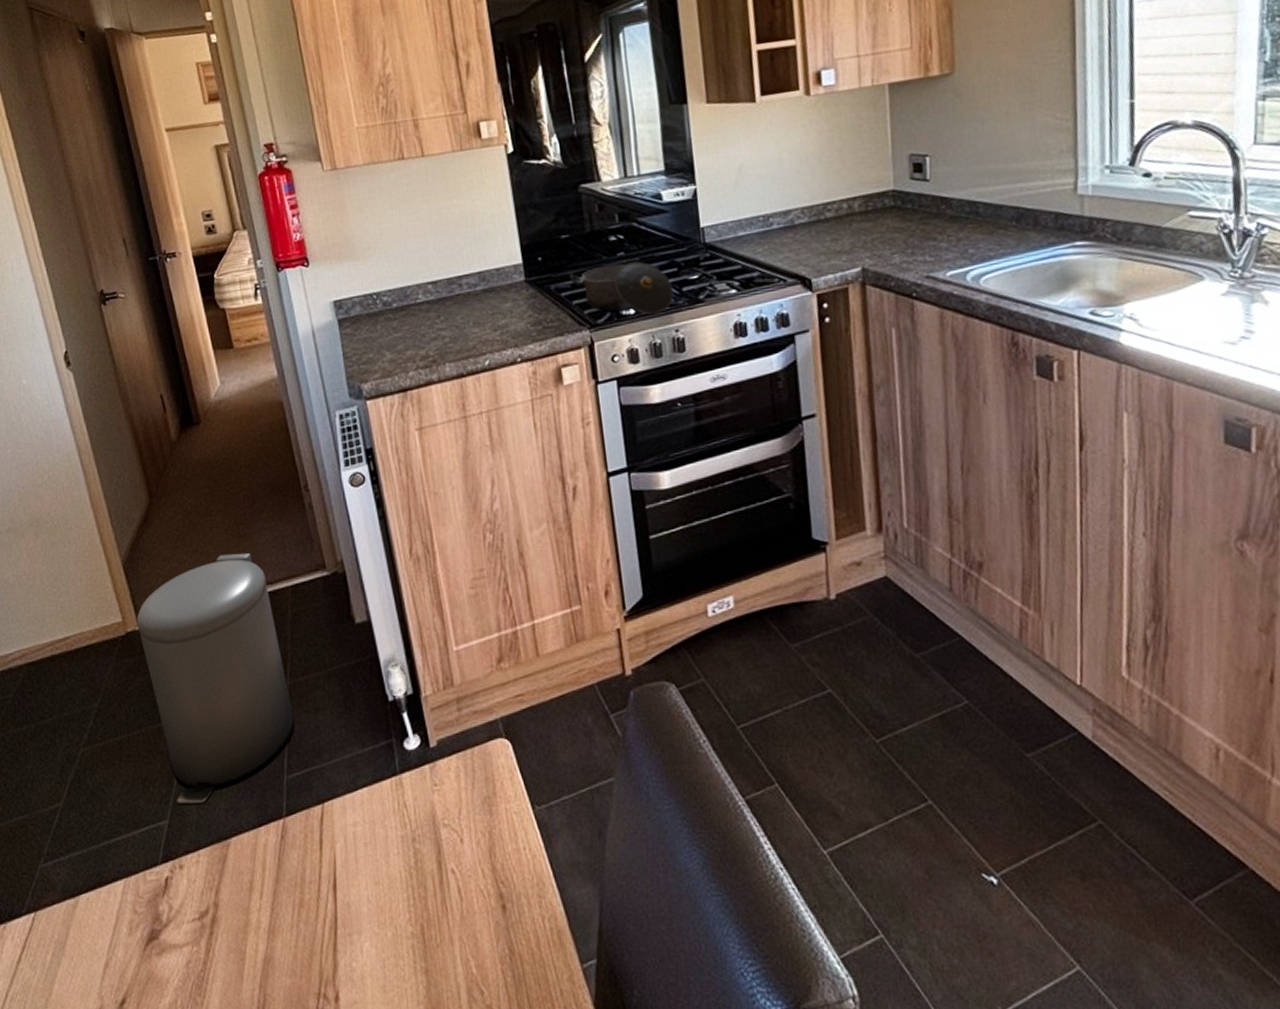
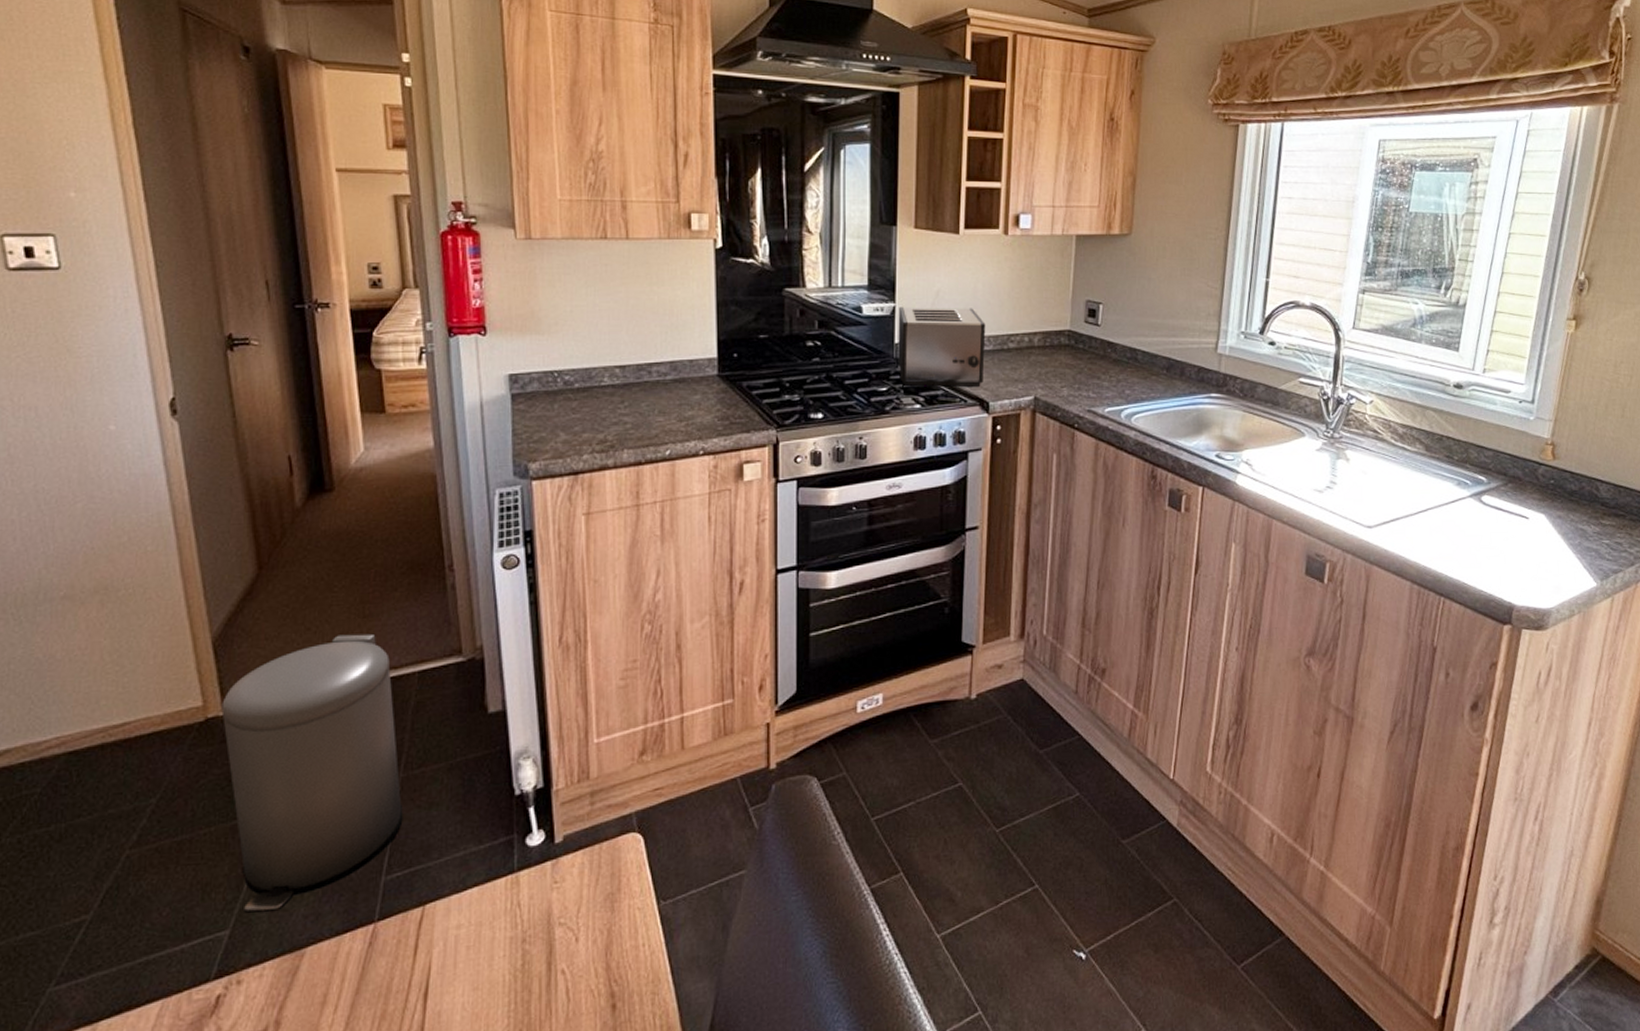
cooking pot: present [569,261,674,314] -> none [763,368,862,420]
toaster: none [700,179,802,272] -> present [898,306,986,388]

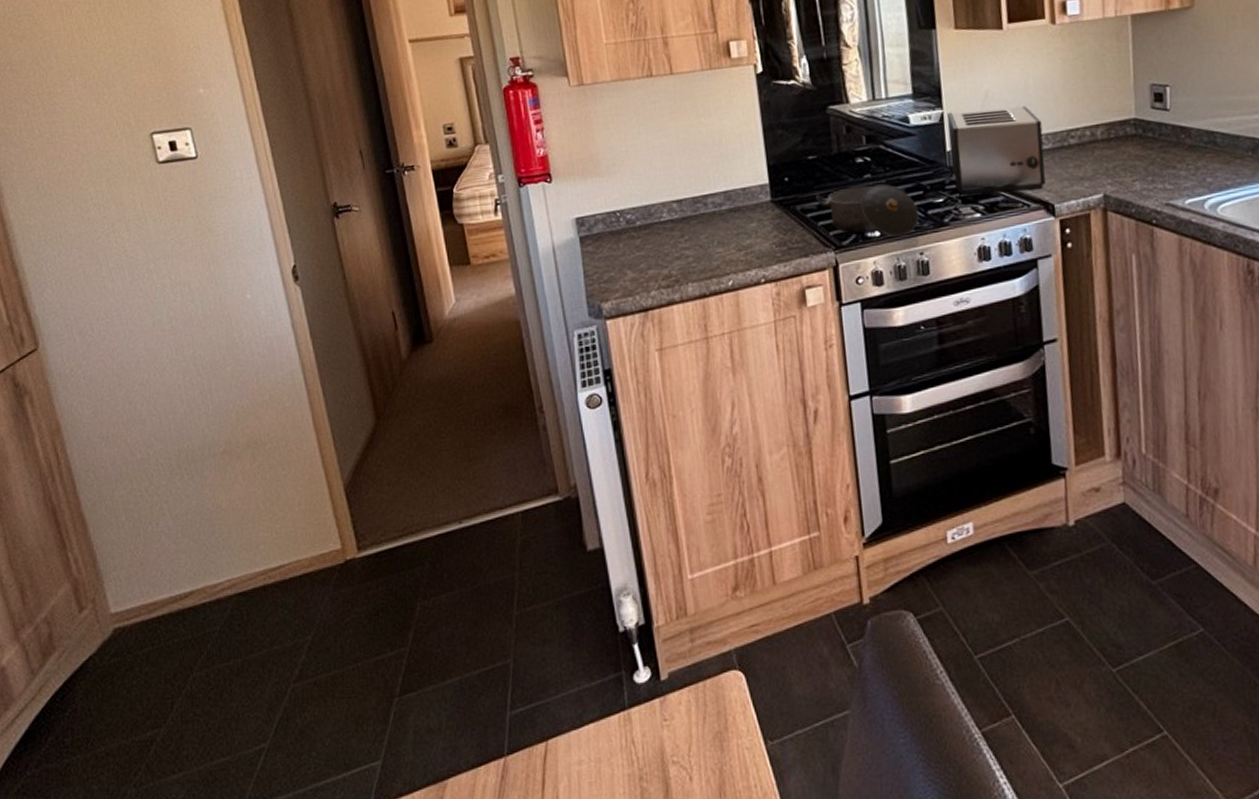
pedal bin: present [221,633,404,913] -> none [357,476,521,745]
cooking pot: none [763,368,862,420] -> present [815,184,920,237]

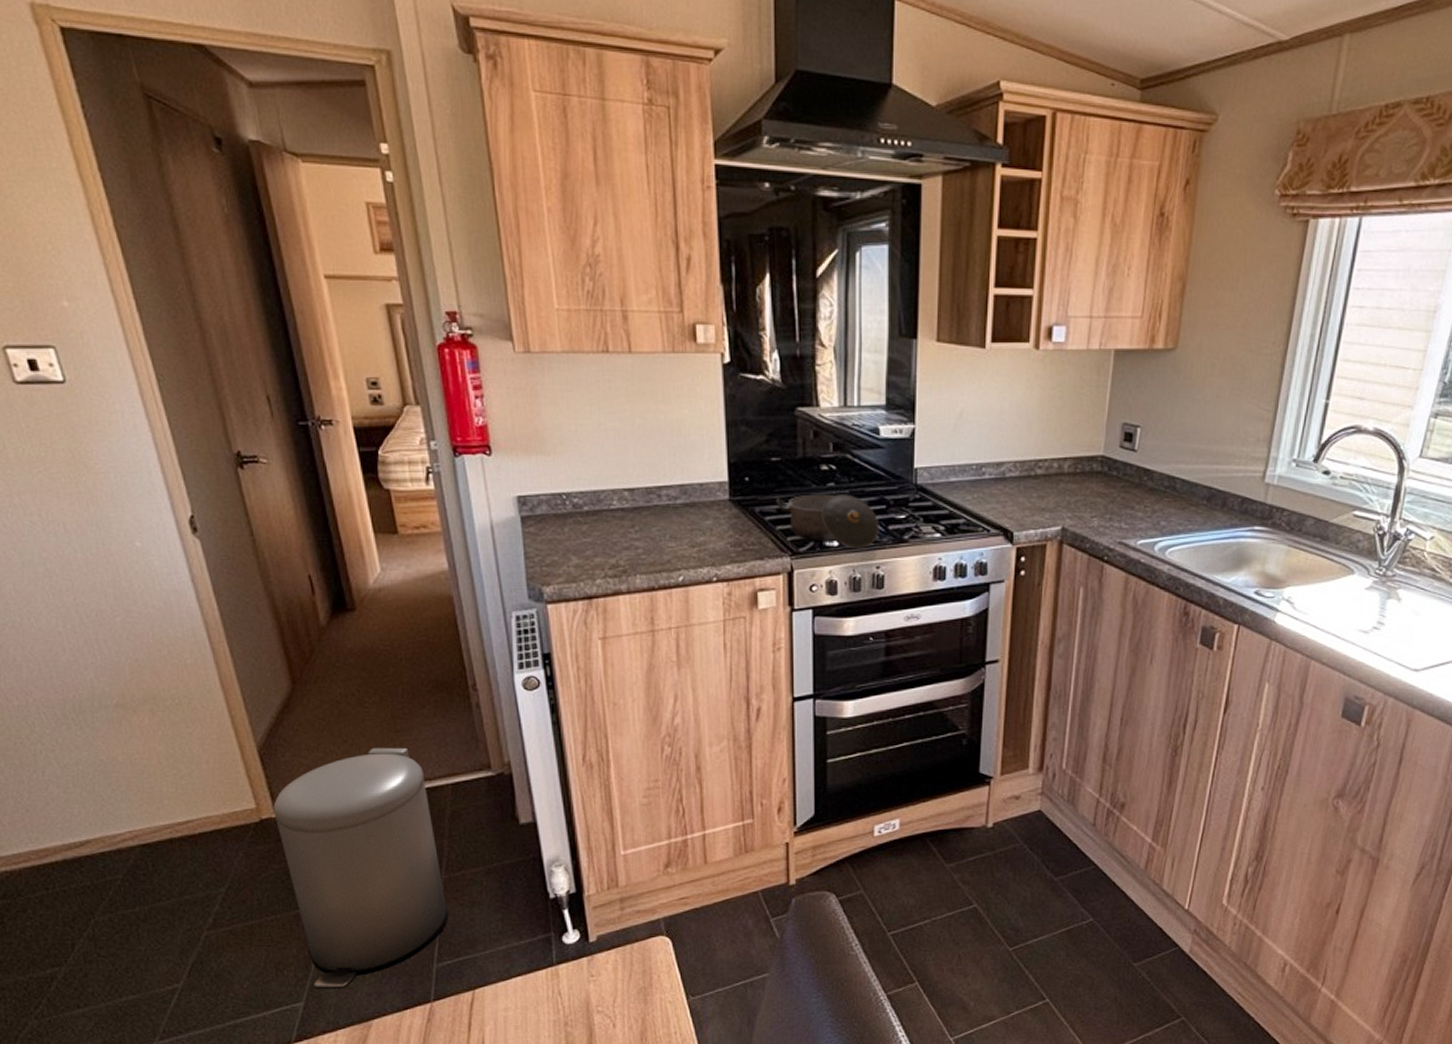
pedal bin: none [357,476,521,745] -> present [273,747,449,990]
toaster: present [947,106,1046,196] -> none [917,428,1012,517]

